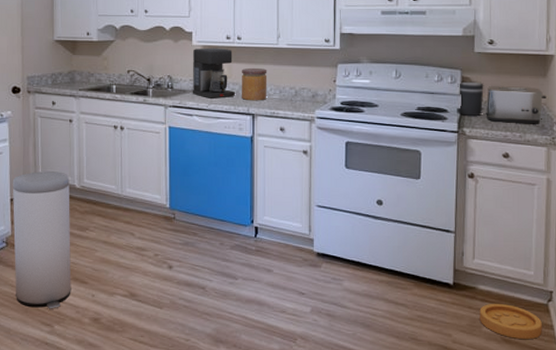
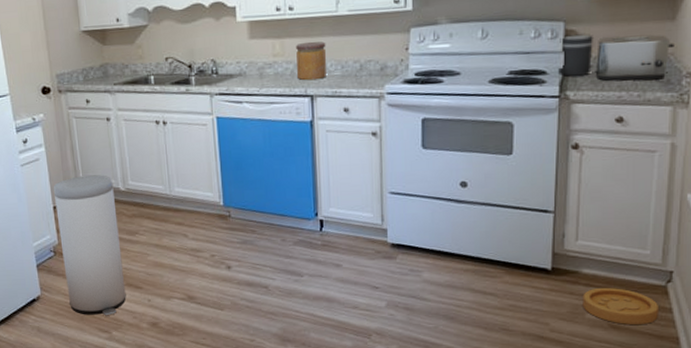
coffee maker: present [192,48,235,99] -> none [238,22,289,82]

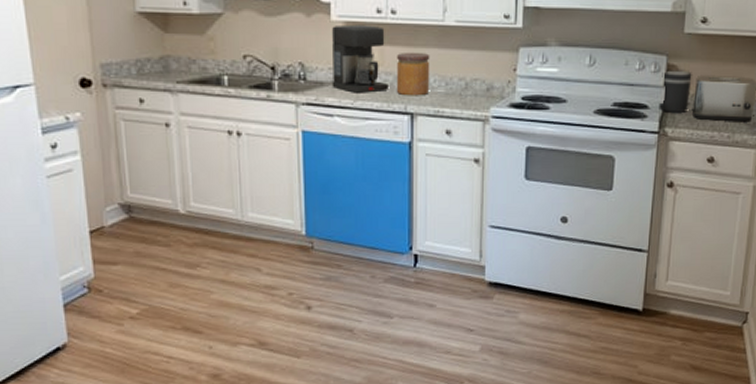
pedal bin: present [53,175,126,316] -> none [90,193,182,367]
coffee maker: none [238,22,289,82] -> present [332,24,388,93]
pet bowl: present [583,287,658,326] -> none [669,328,734,367]

